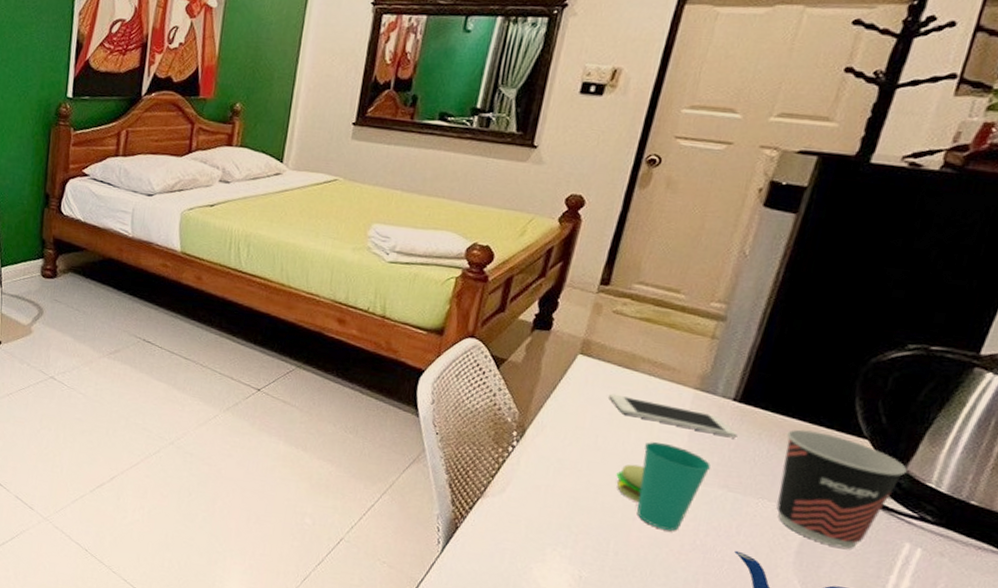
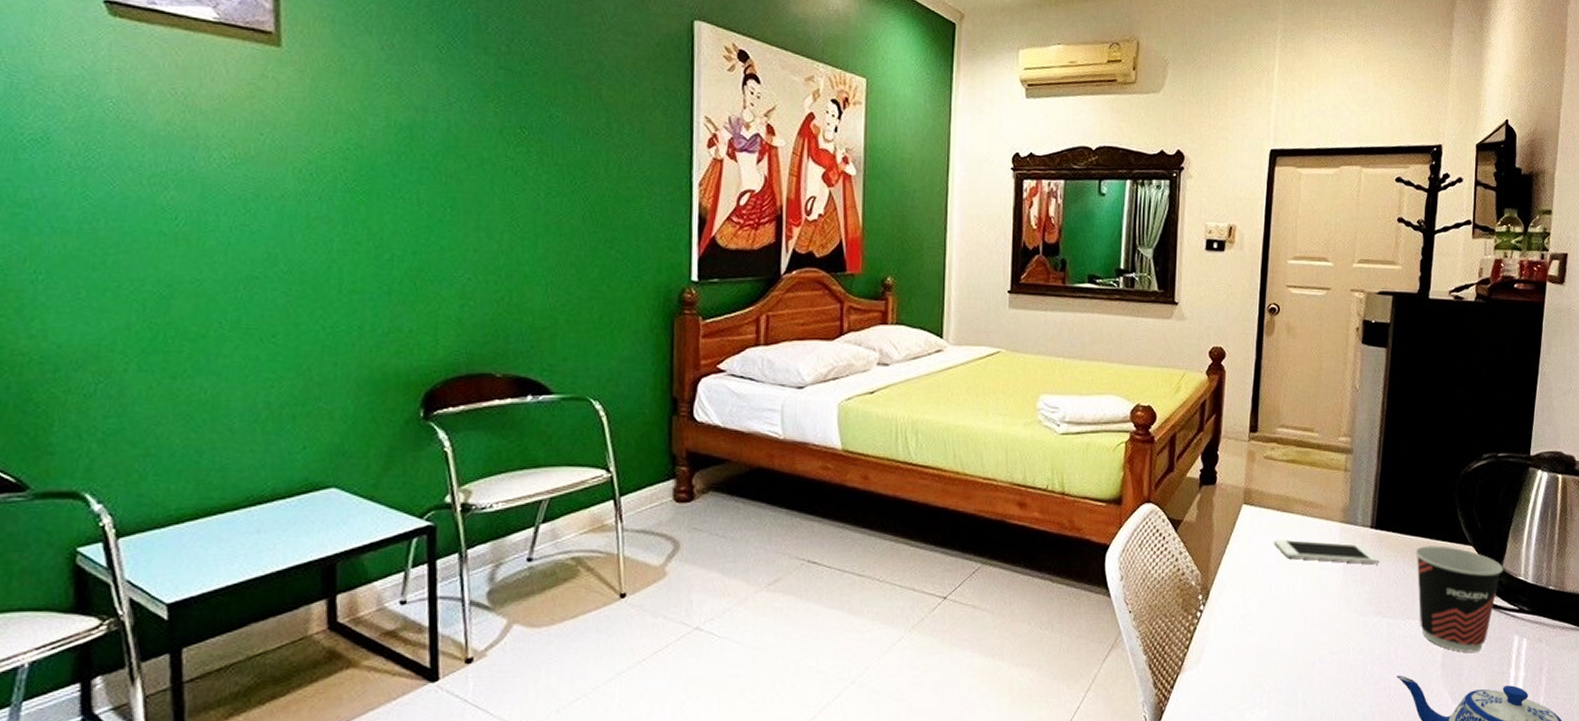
cup: present [616,442,711,531] -> none [1292,581,1365,668]

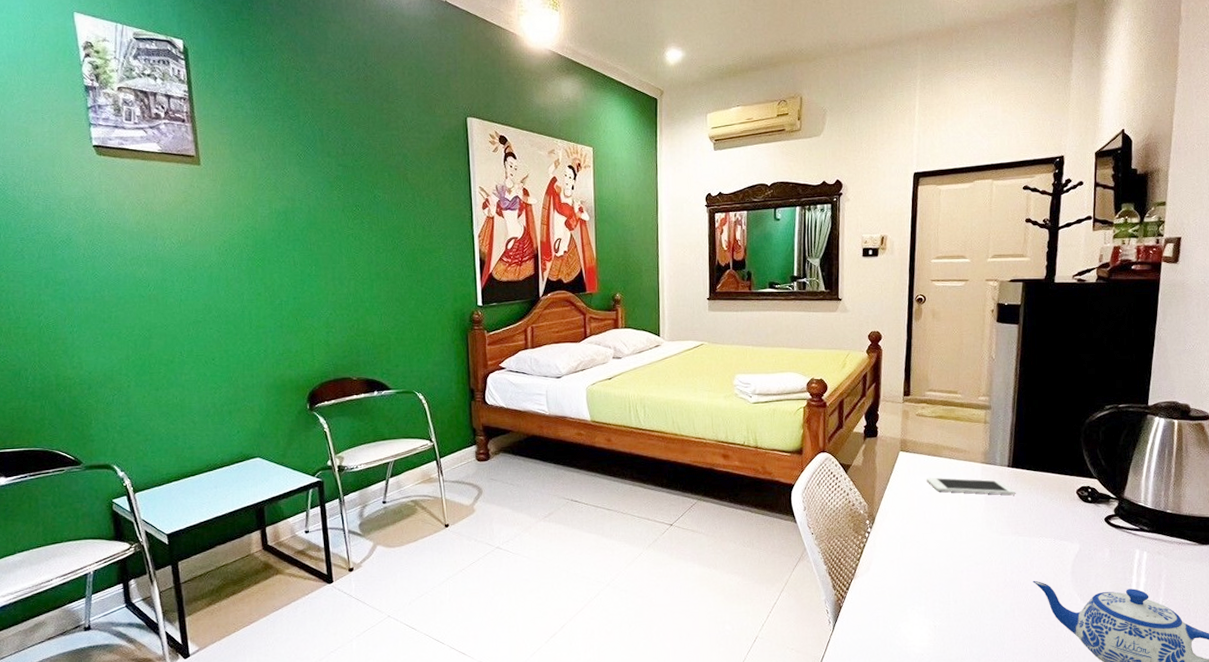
cup: present [1415,545,1503,652] -> none [1047,479,1125,563]

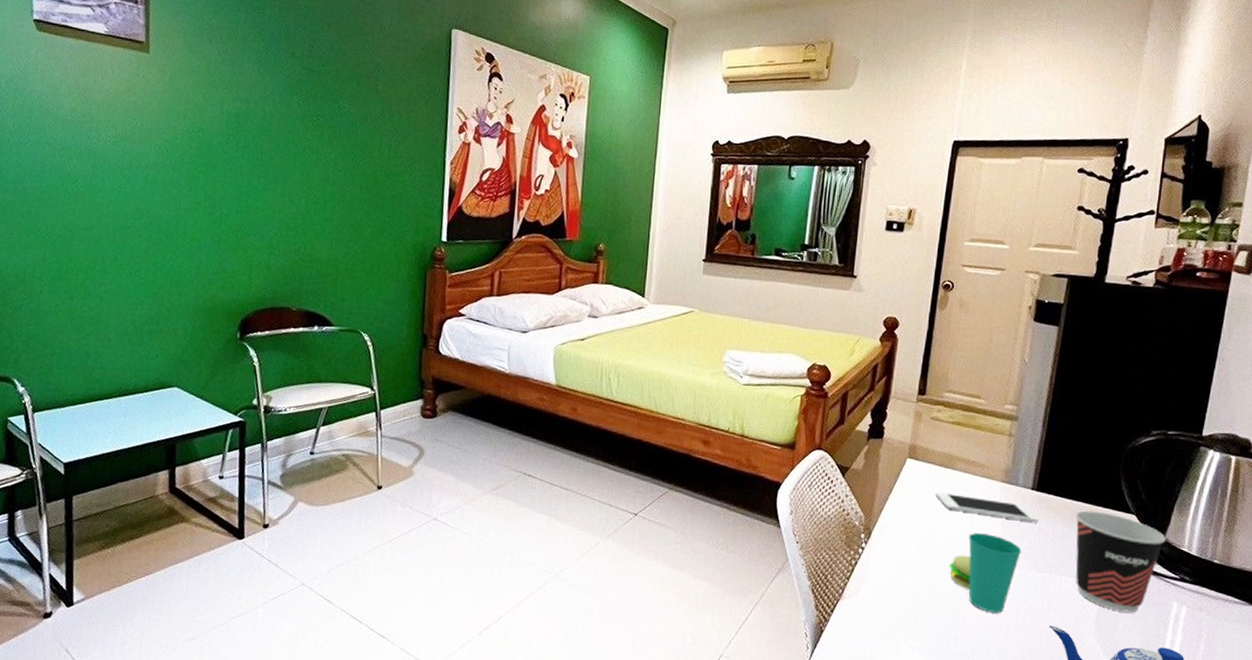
cup: none [943,509,1005,575] -> present [949,533,1022,613]
cup: none [1047,479,1125,563] -> present [1075,510,1166,613]

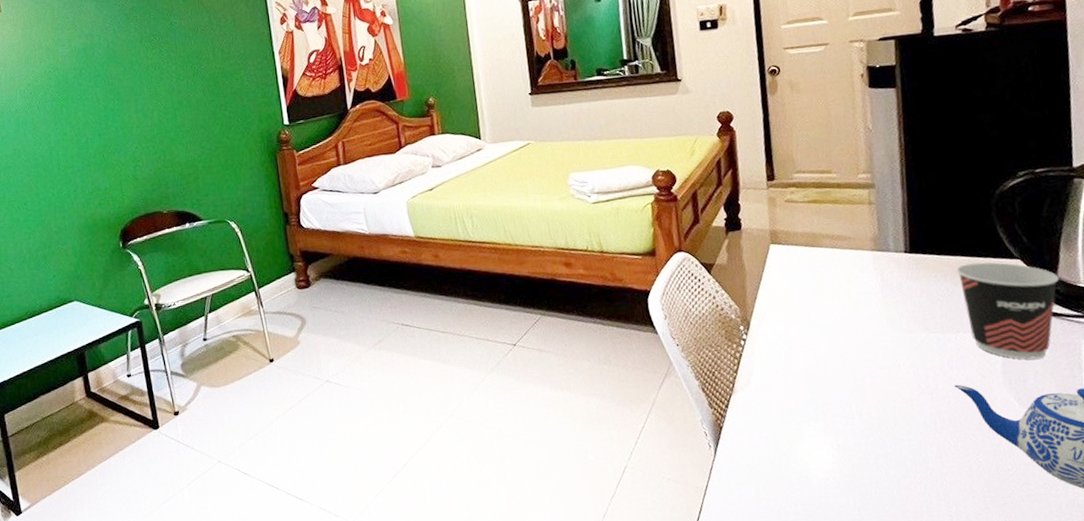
cell phone: present [936,491,1039,522] -> none [806,269,919,287]
cup: present [949,533,1022,613] -> none [836,304,909,382]

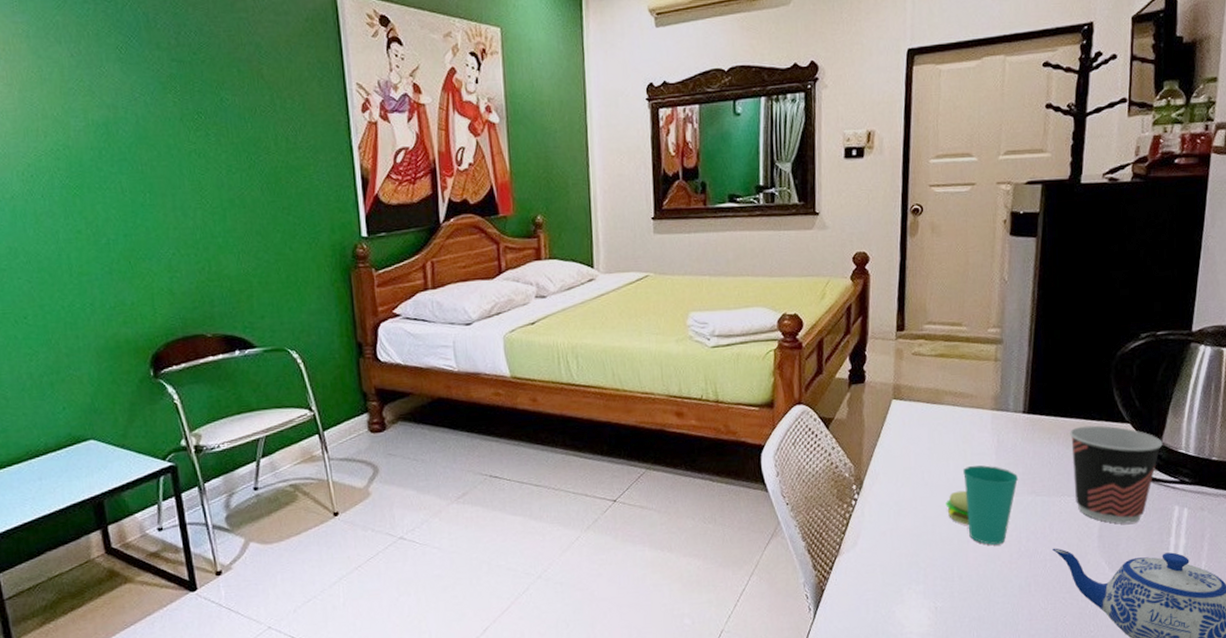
cup: none [836,304,909,382] -> present [945,465,1019,545]

